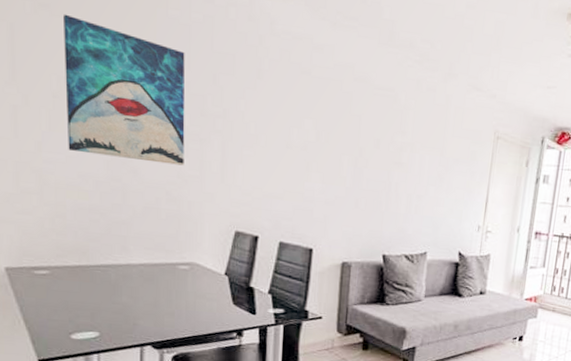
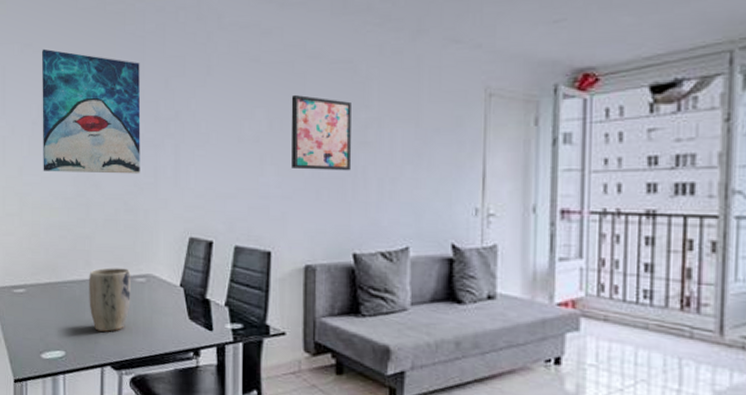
plant pot: none [126,254,173,315] -> present [89,268,131,332]
wall art: none [335,112,390,186] -> present [291,95,352,171]

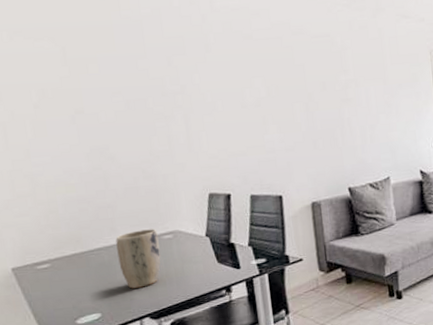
wall art: present [41,49,141,174] -> none [34,35,154,151]
wall art: present [291,95,352,171] -> none [283,65,339,126]

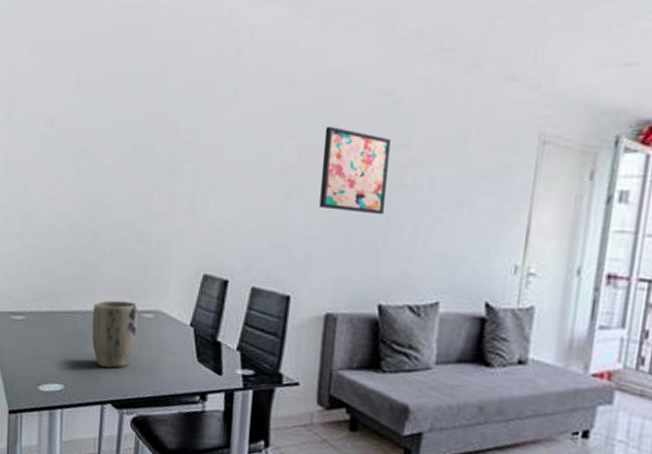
wall art: none [283,65,339,126] -> present [319,127,391,215]

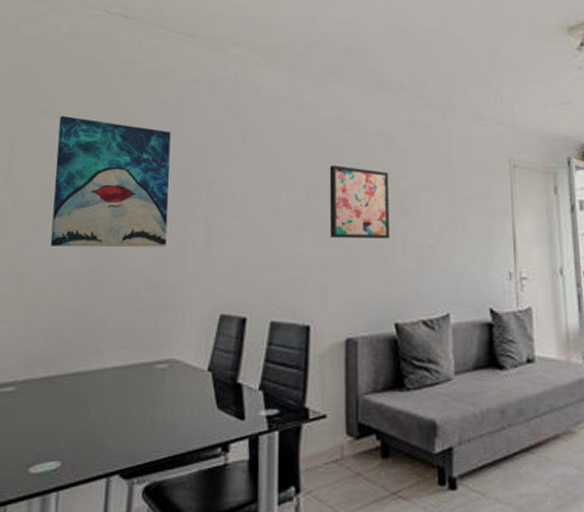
wall art: none [49,54,161,201] -> present [50,115,171,248]
plant pot: present [92,300,138,369] -> none [96,354,150,432]

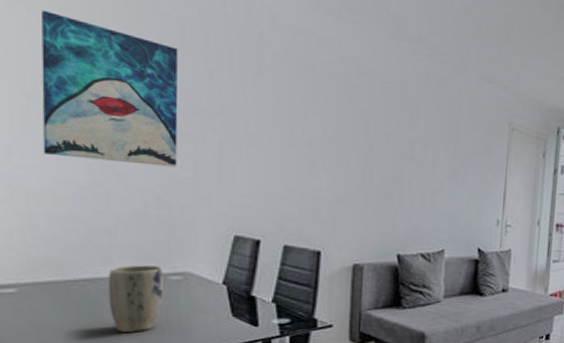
plant pot: none [96,354,150,432] -> present [108,265,164,333]
wall art: present [329,165,391,240] -> none [343,107,401,182]

